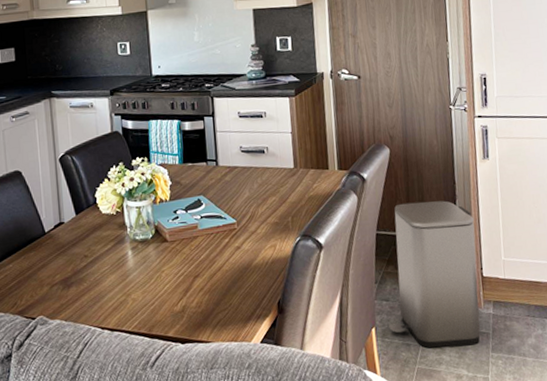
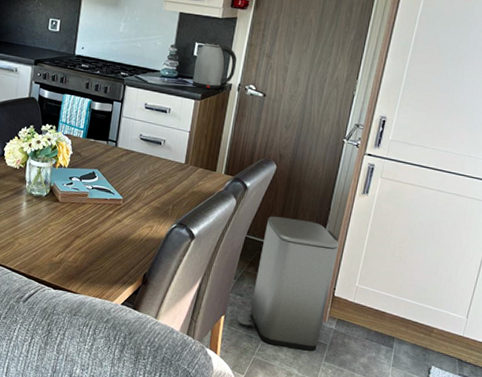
kettle: none [278,33,324,84] -> present [192,42,237,90]

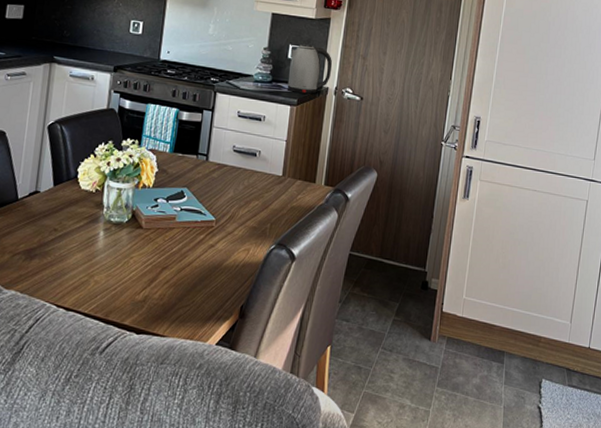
pedal bin: present [237,216,340,351] -> none [344,228,445,377]

